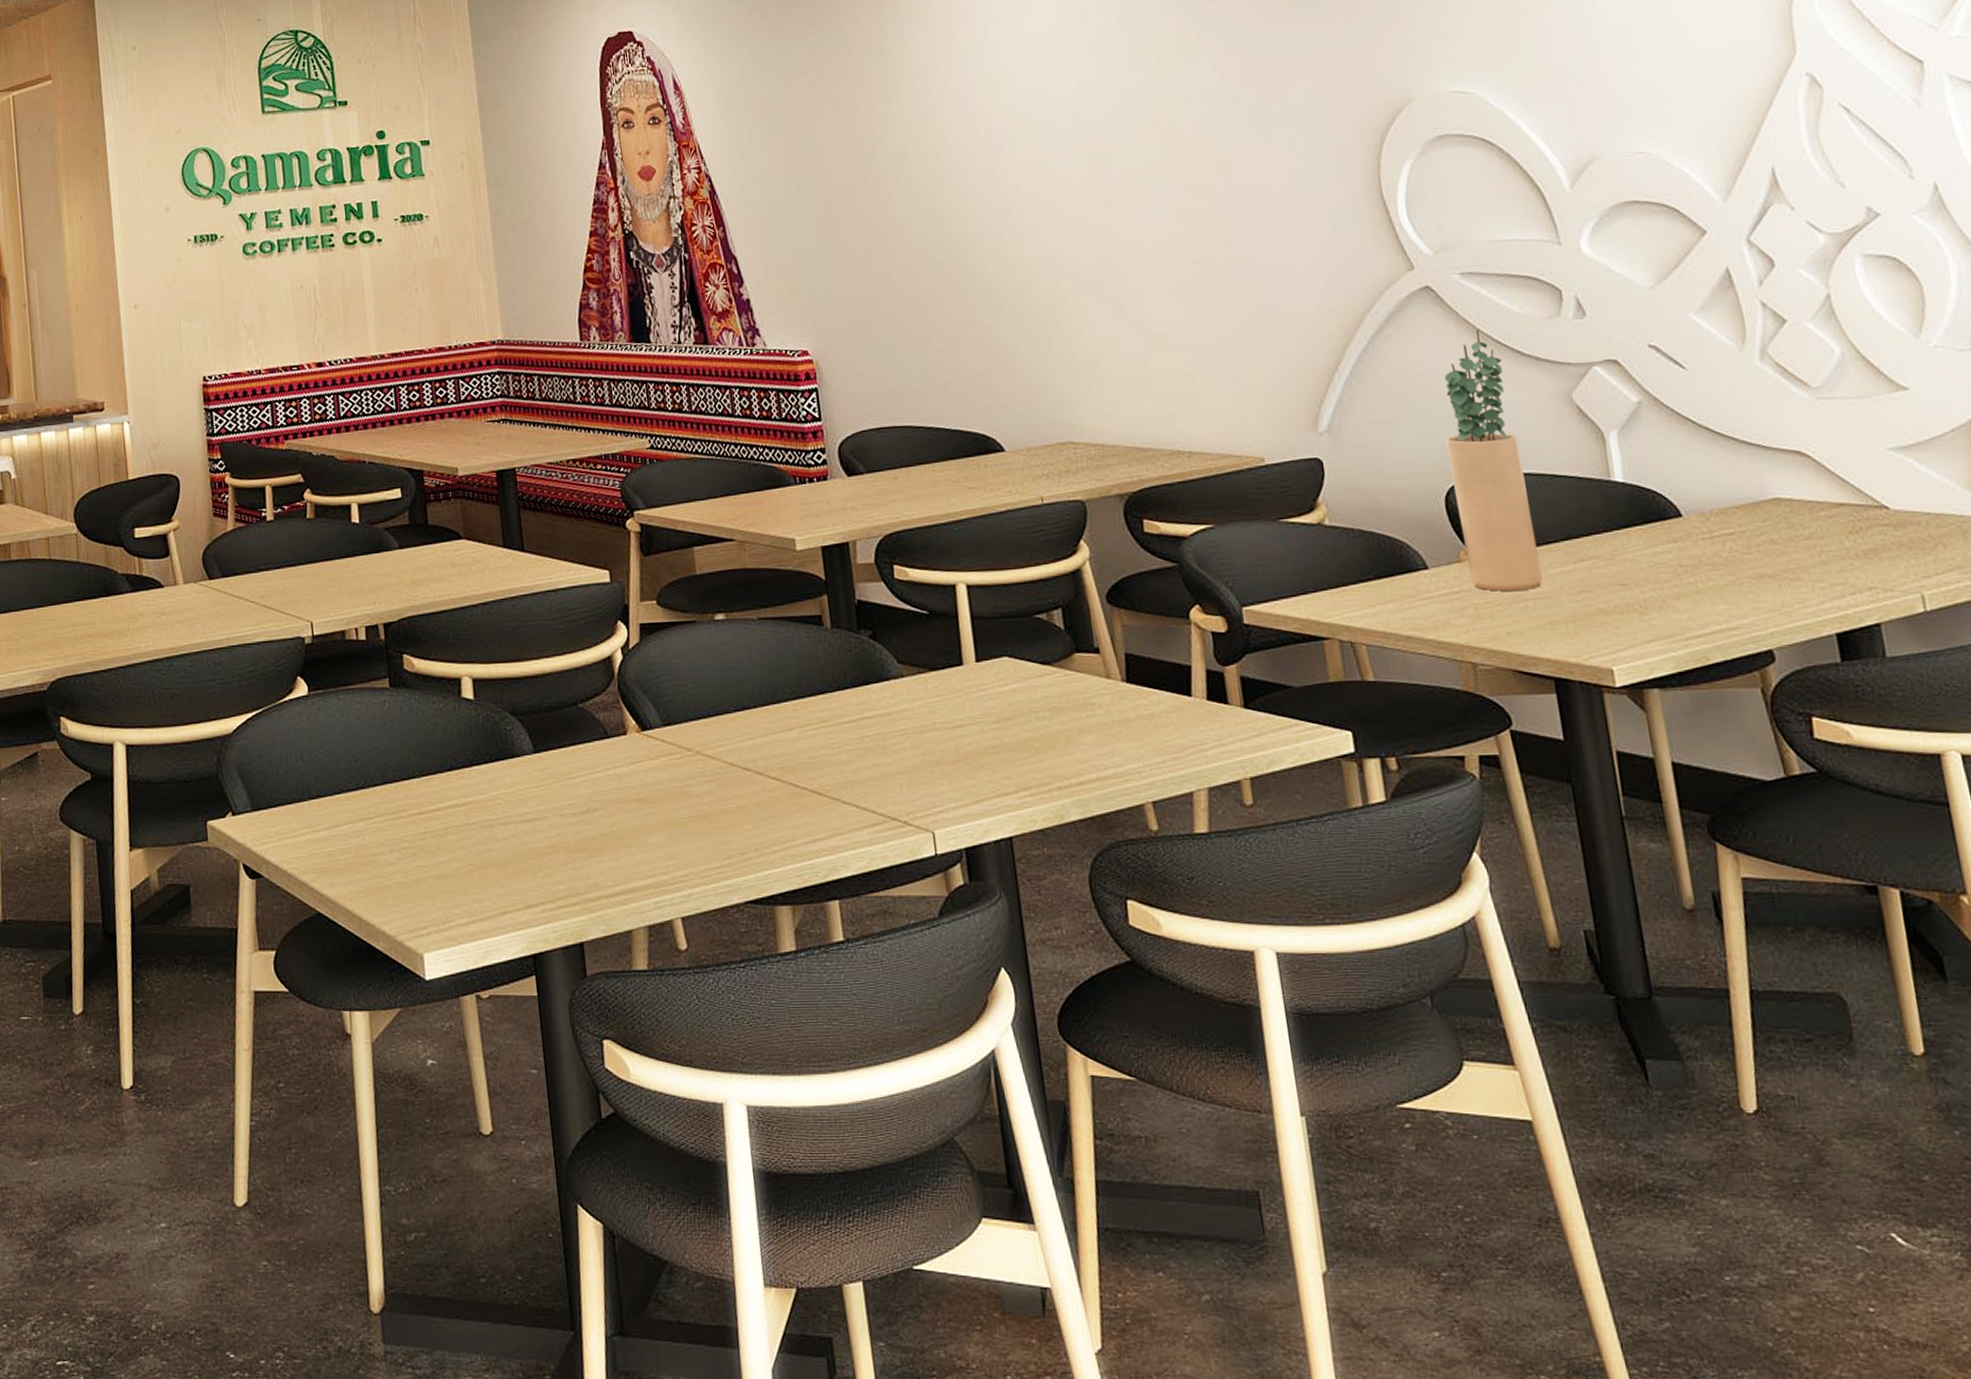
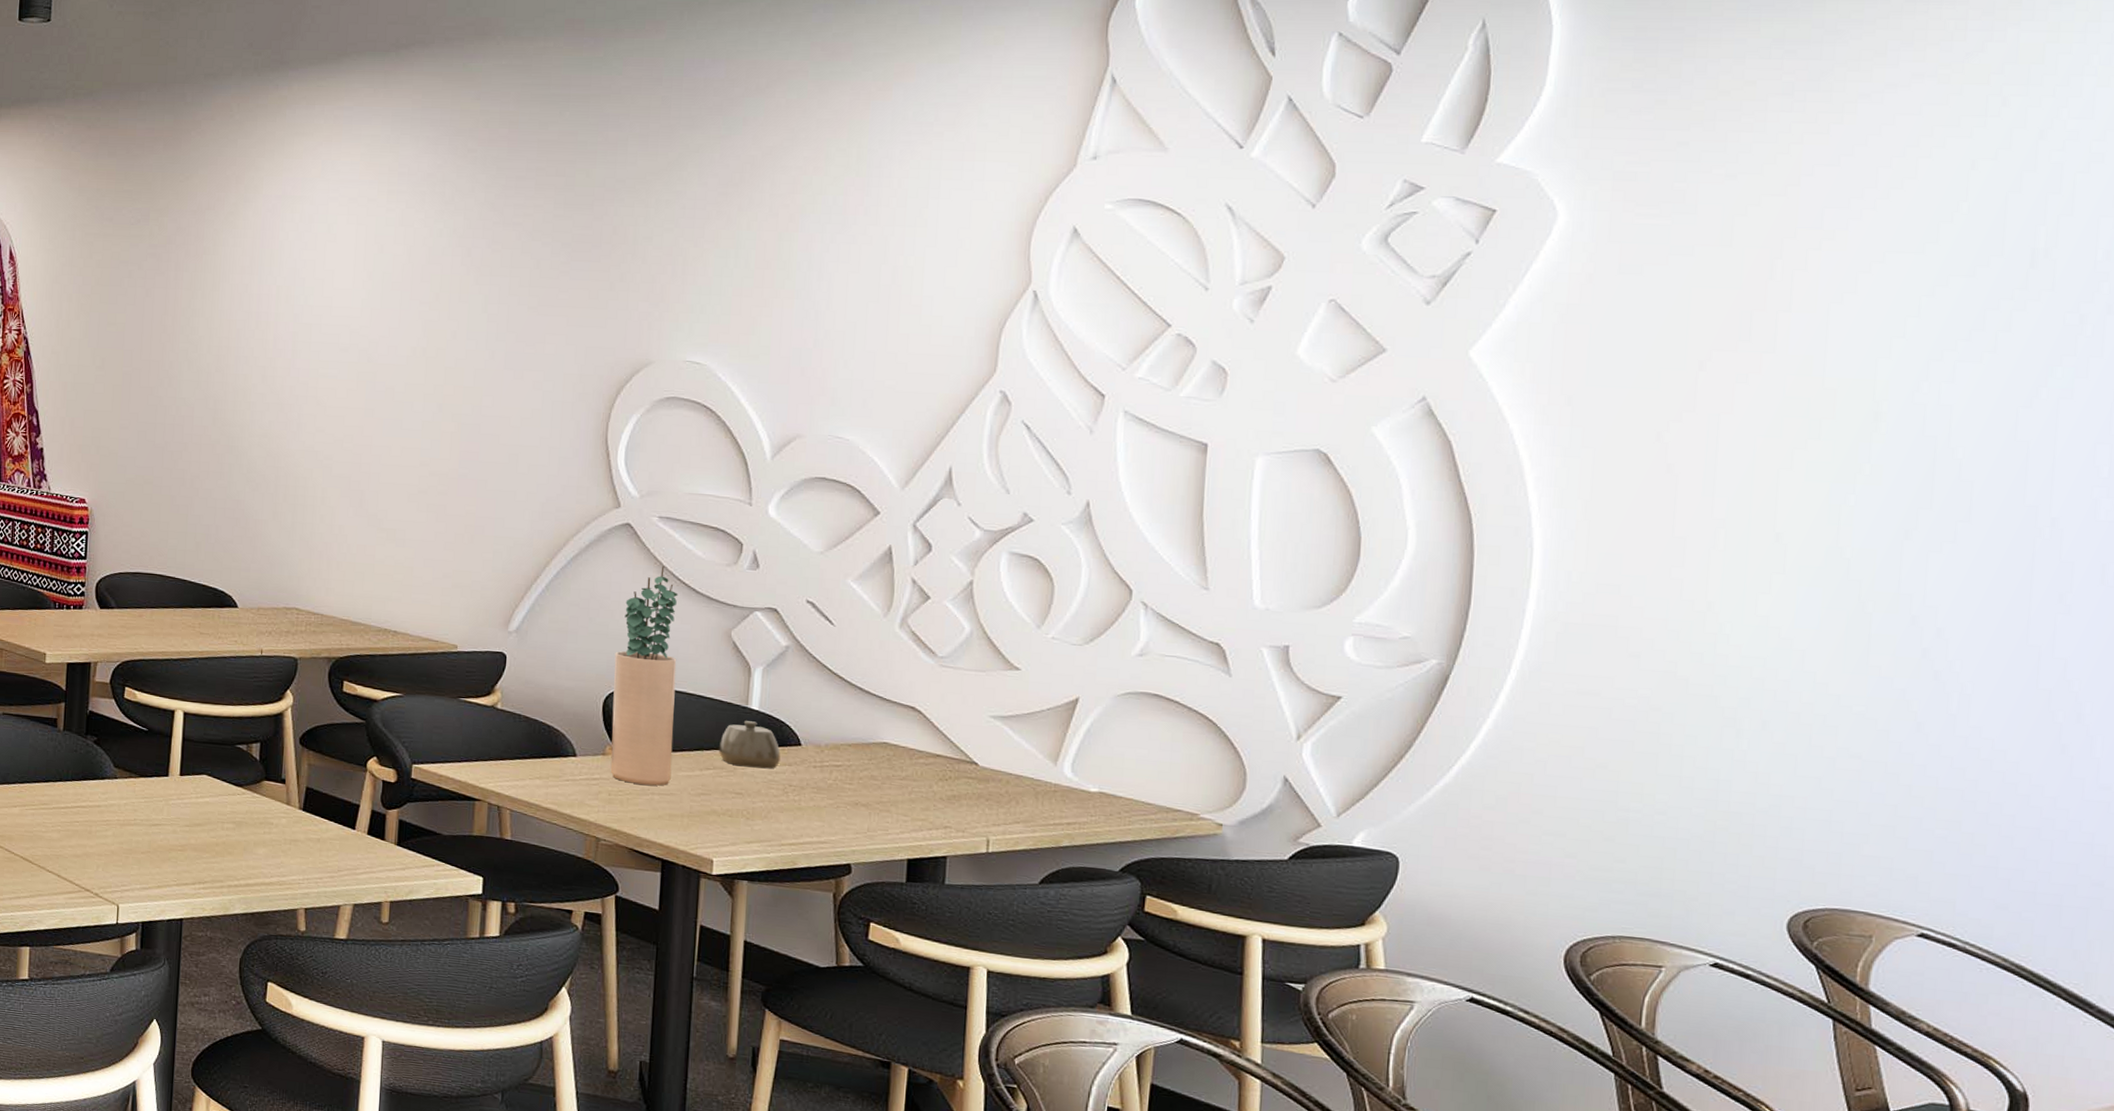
sugar bowl: none [1587,496,1663,552] -> present [718,721,781,769]

